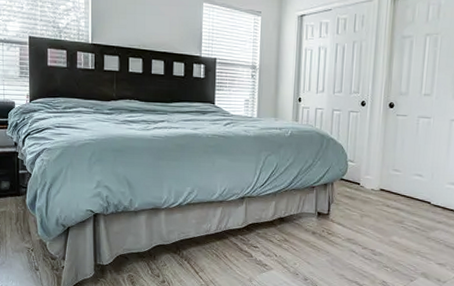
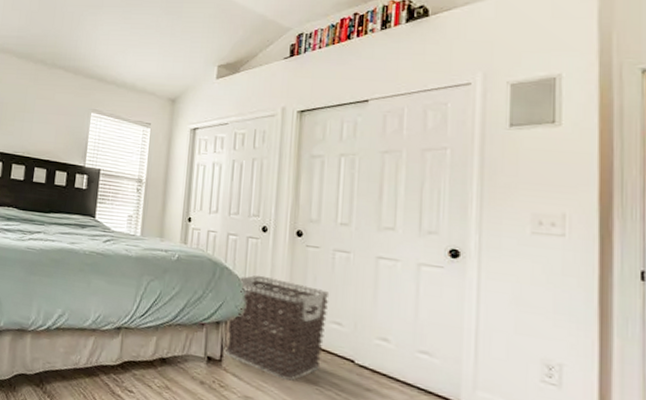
clothes hamper: none [331,142,414,223] -> present [224,275,329,381]

